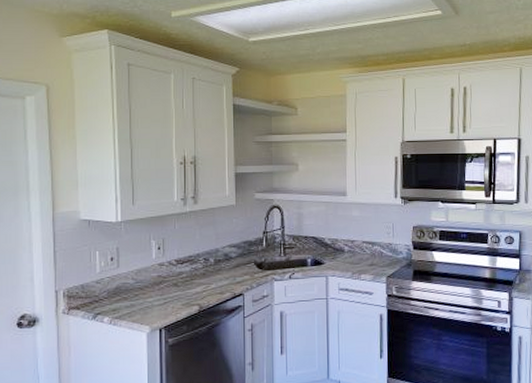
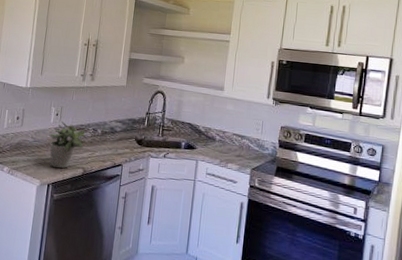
potted plant: none [152,256,197,310] -> present [49,122,86,169]

